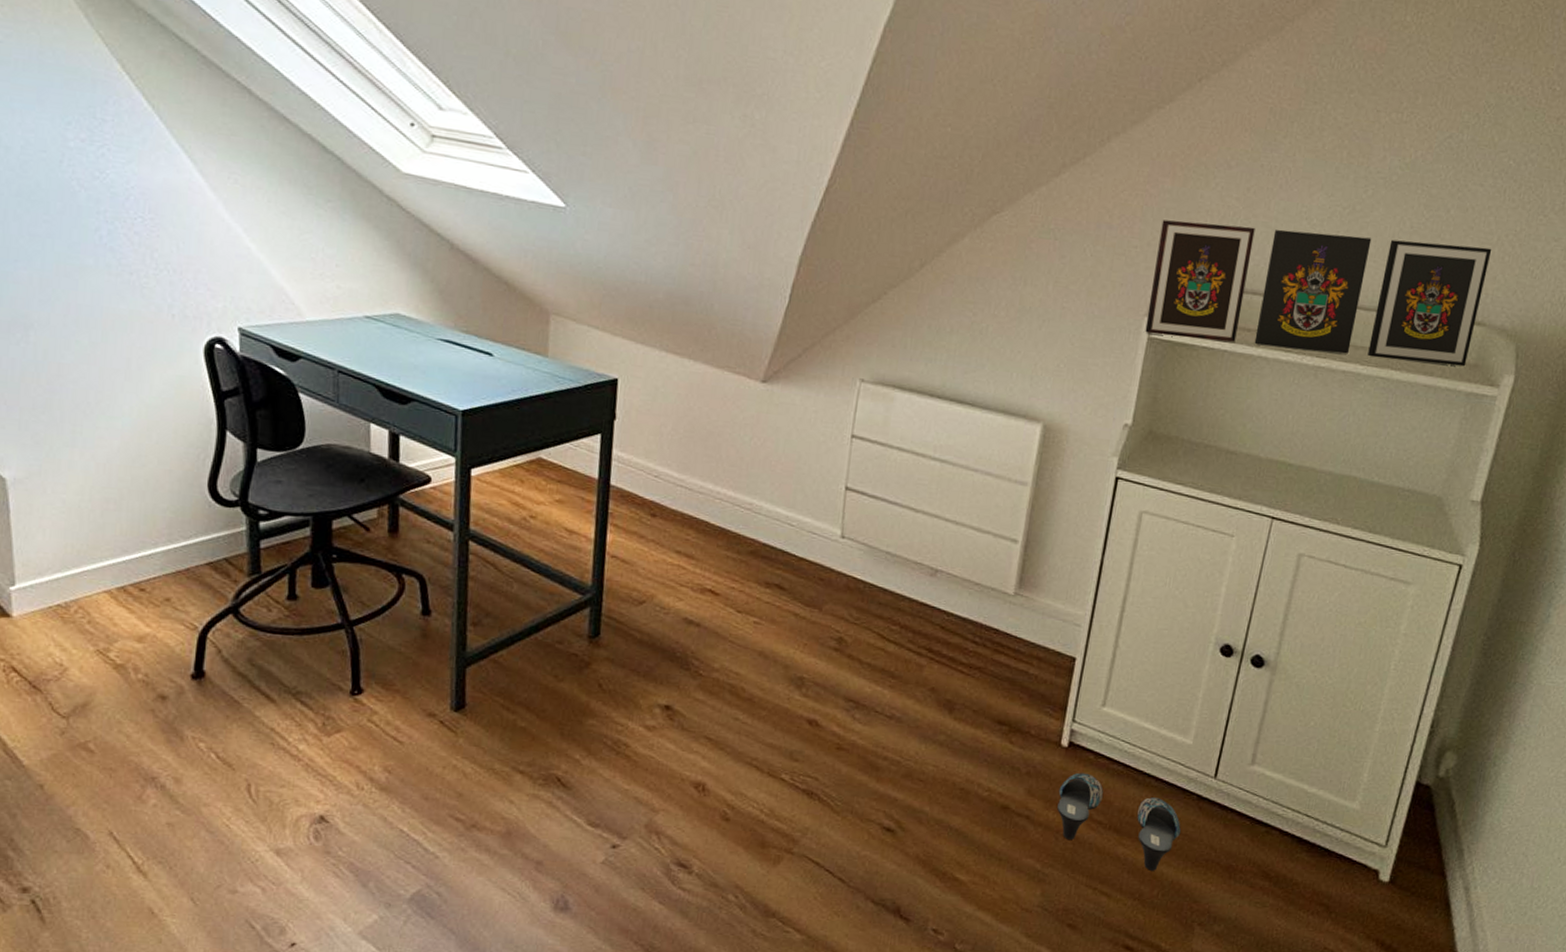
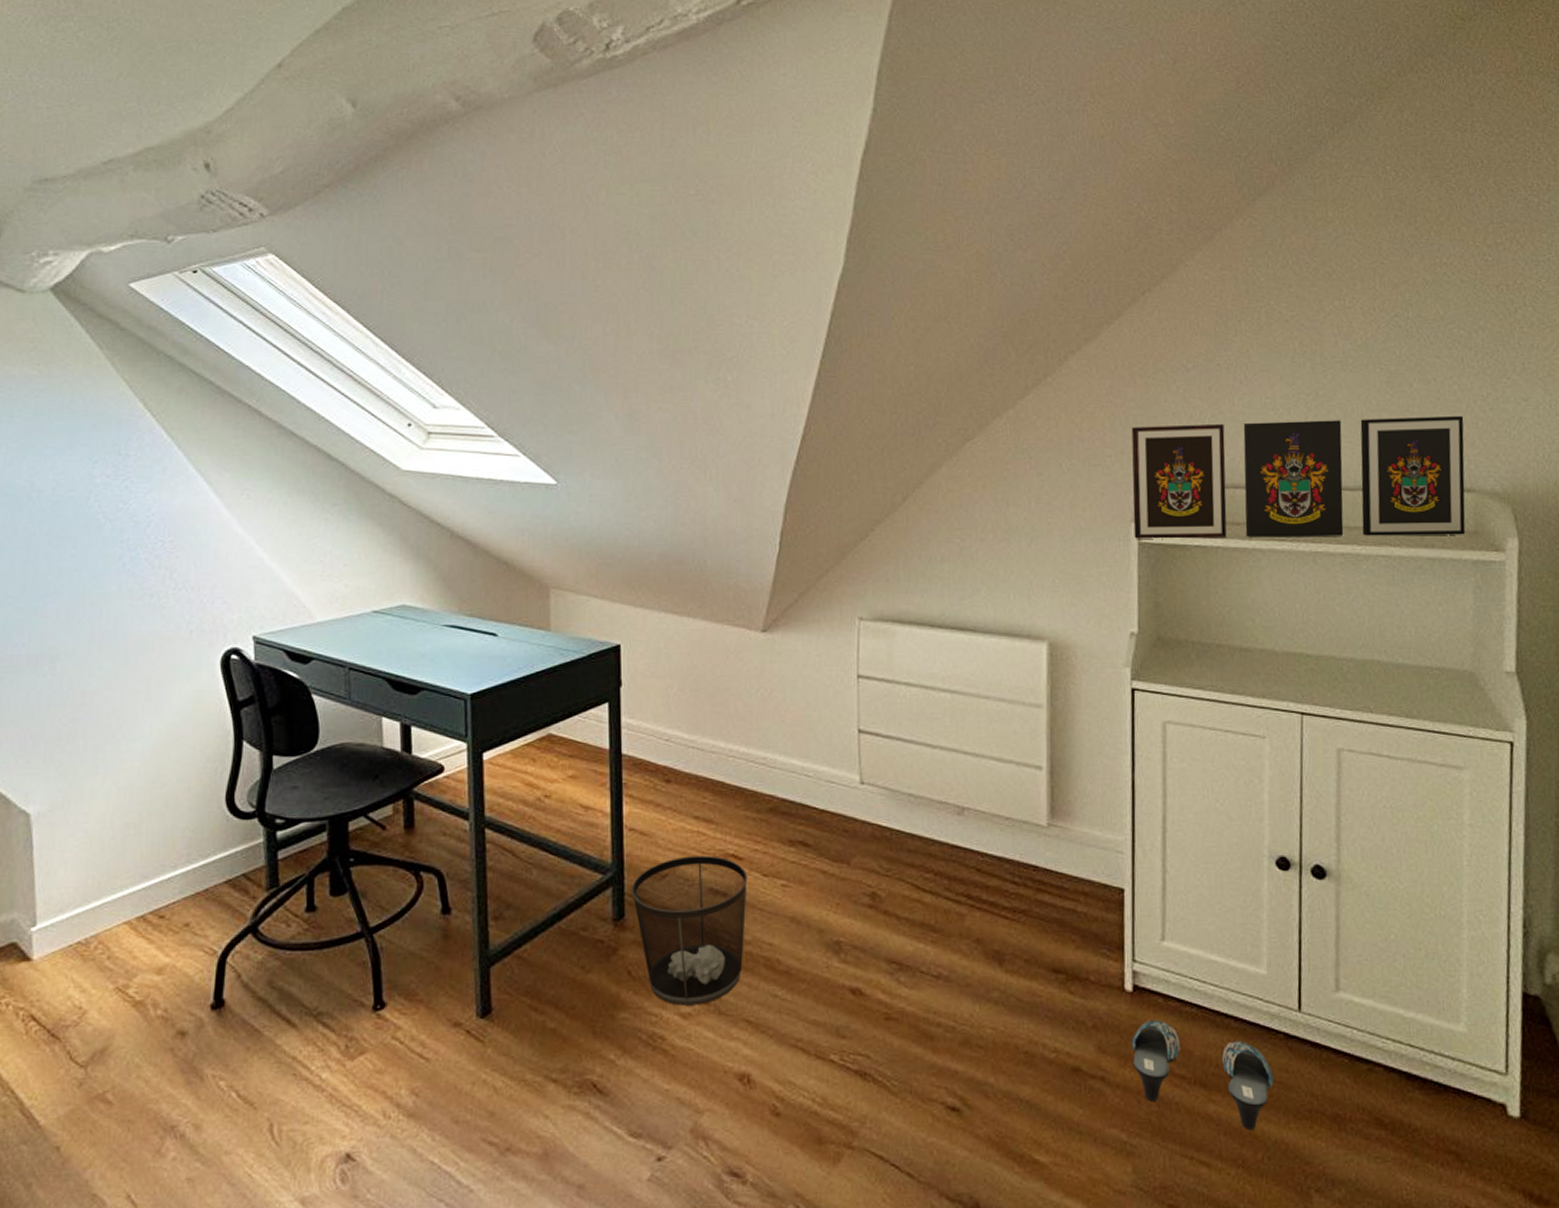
waste bin: none [608,586,722,720] -> present [631,855,748,1006]

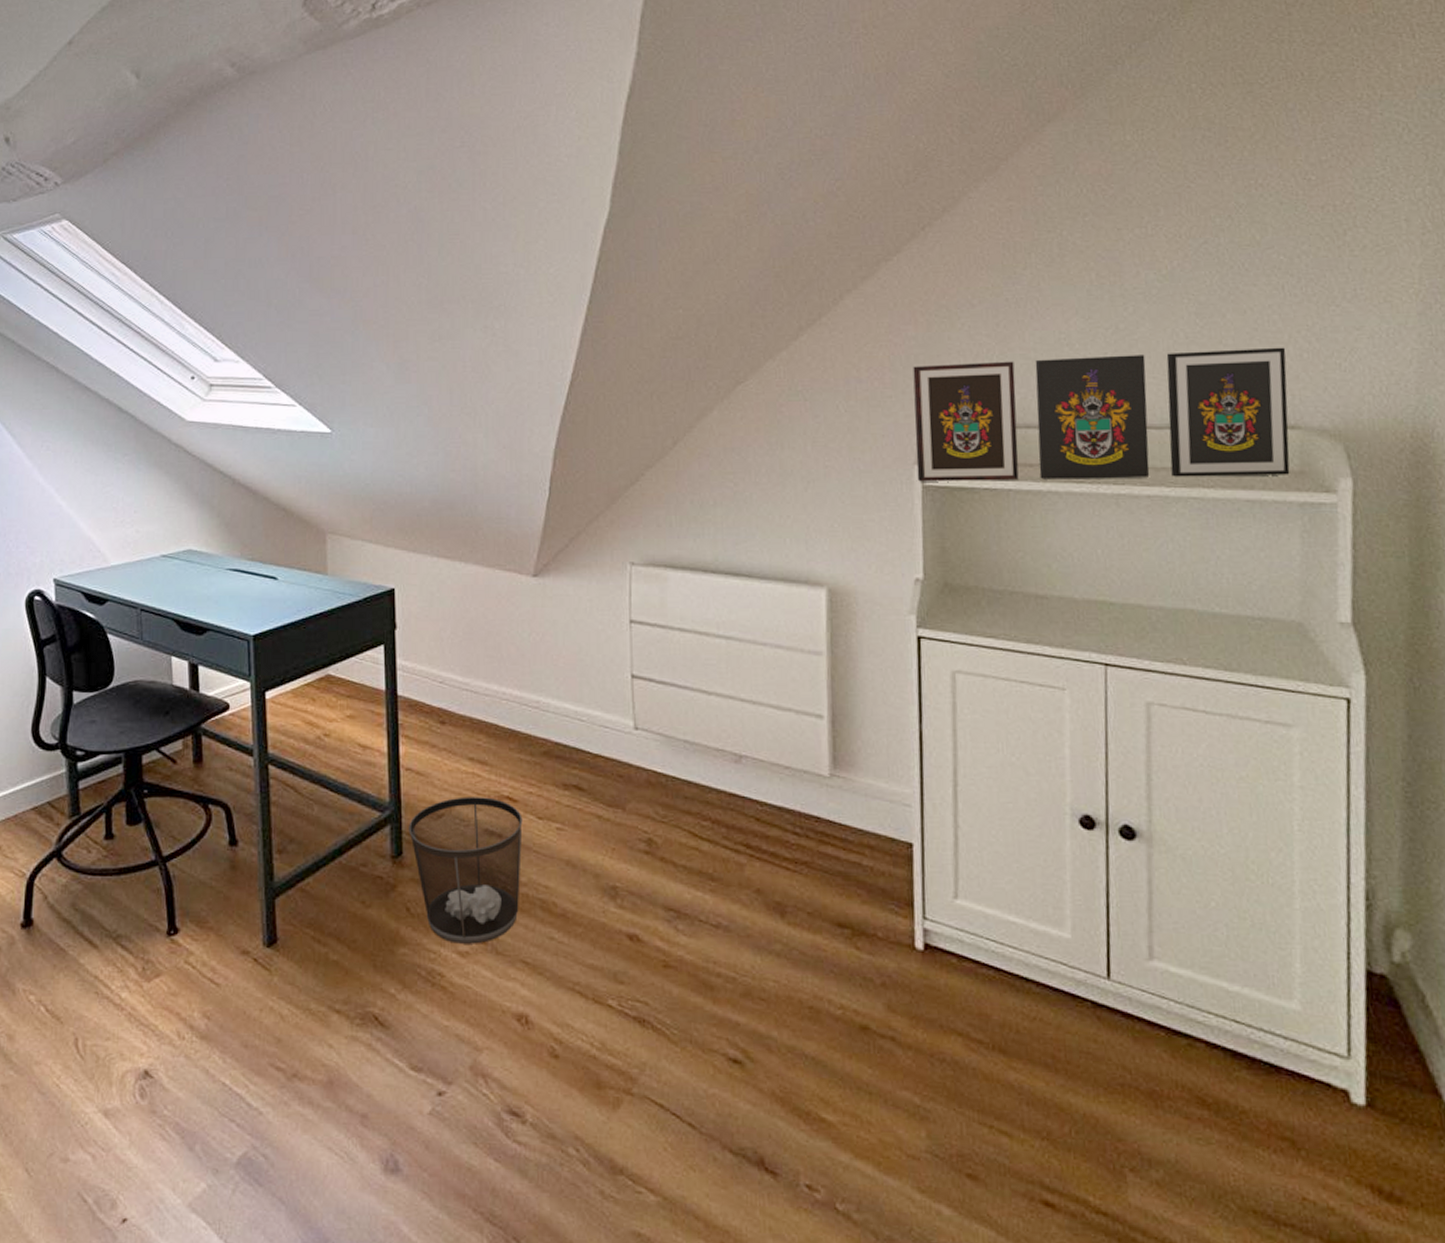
slippers: present [1131,1020,1274,1130] -> none [923,980,1081,1101]

